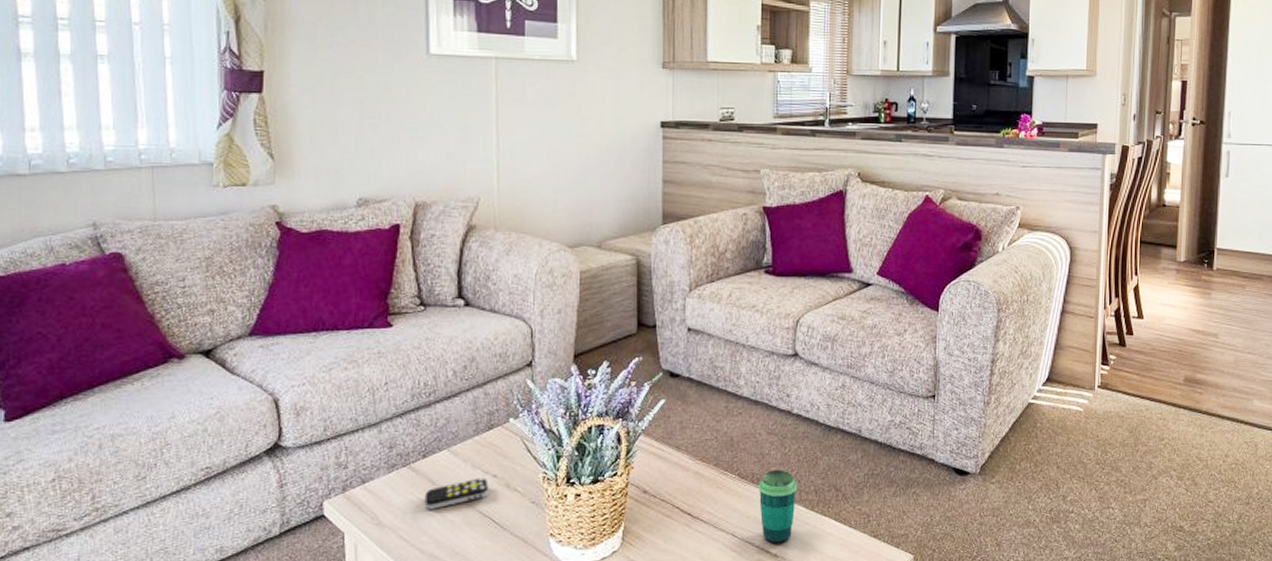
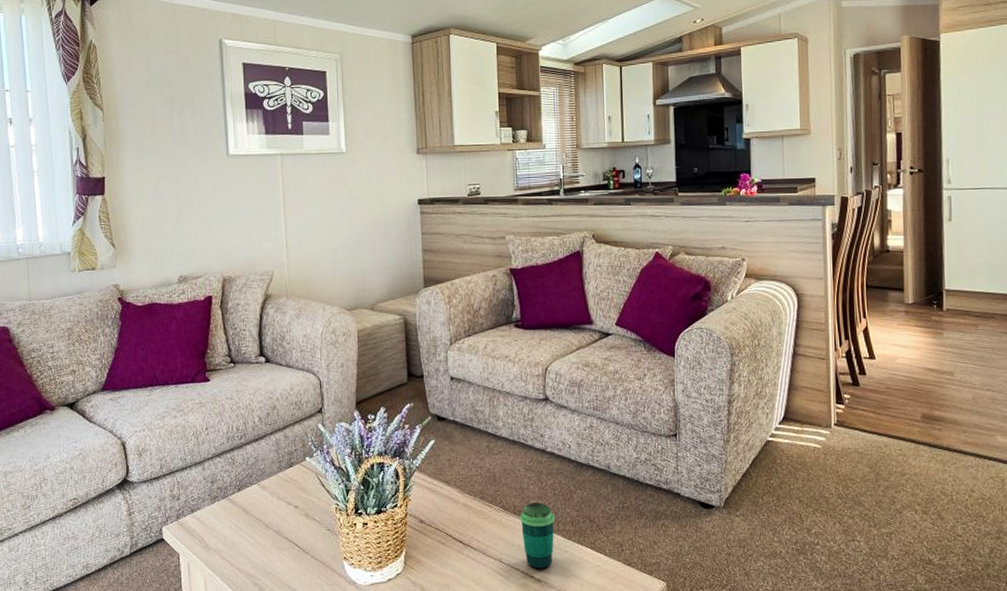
remote control: present [424,478,488,510] -> none [240,508,292,535]

